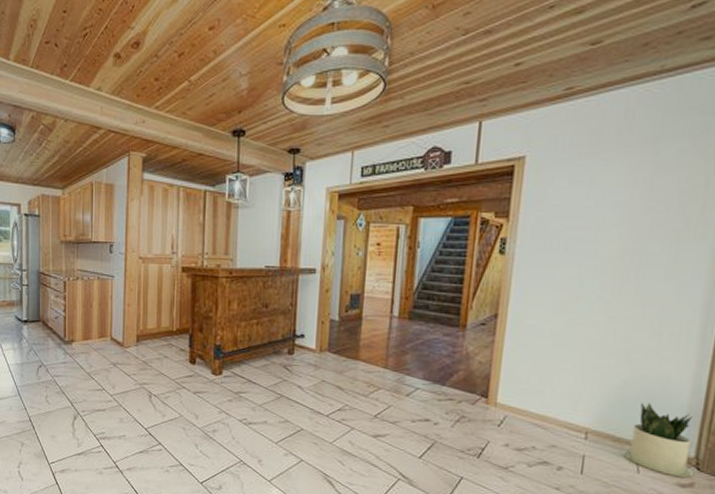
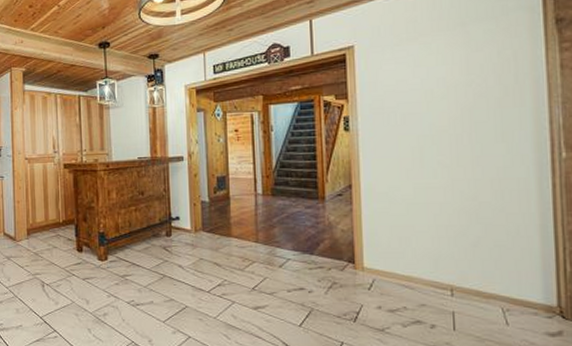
planter: present [623,402,694,478] -> none [490,256,560,327]

